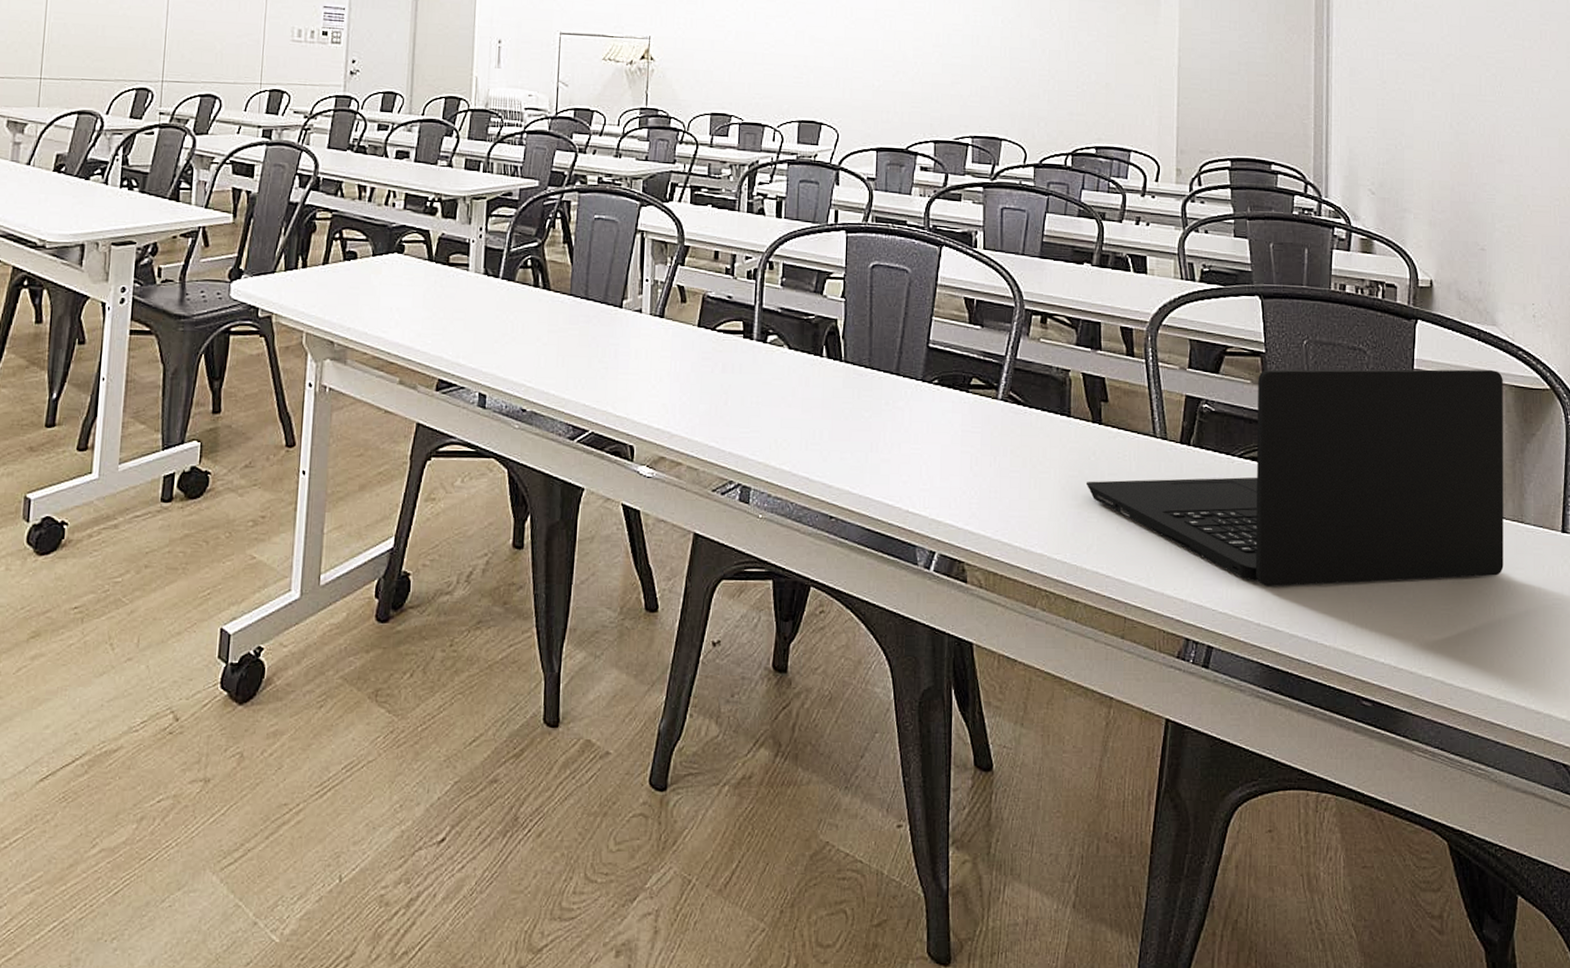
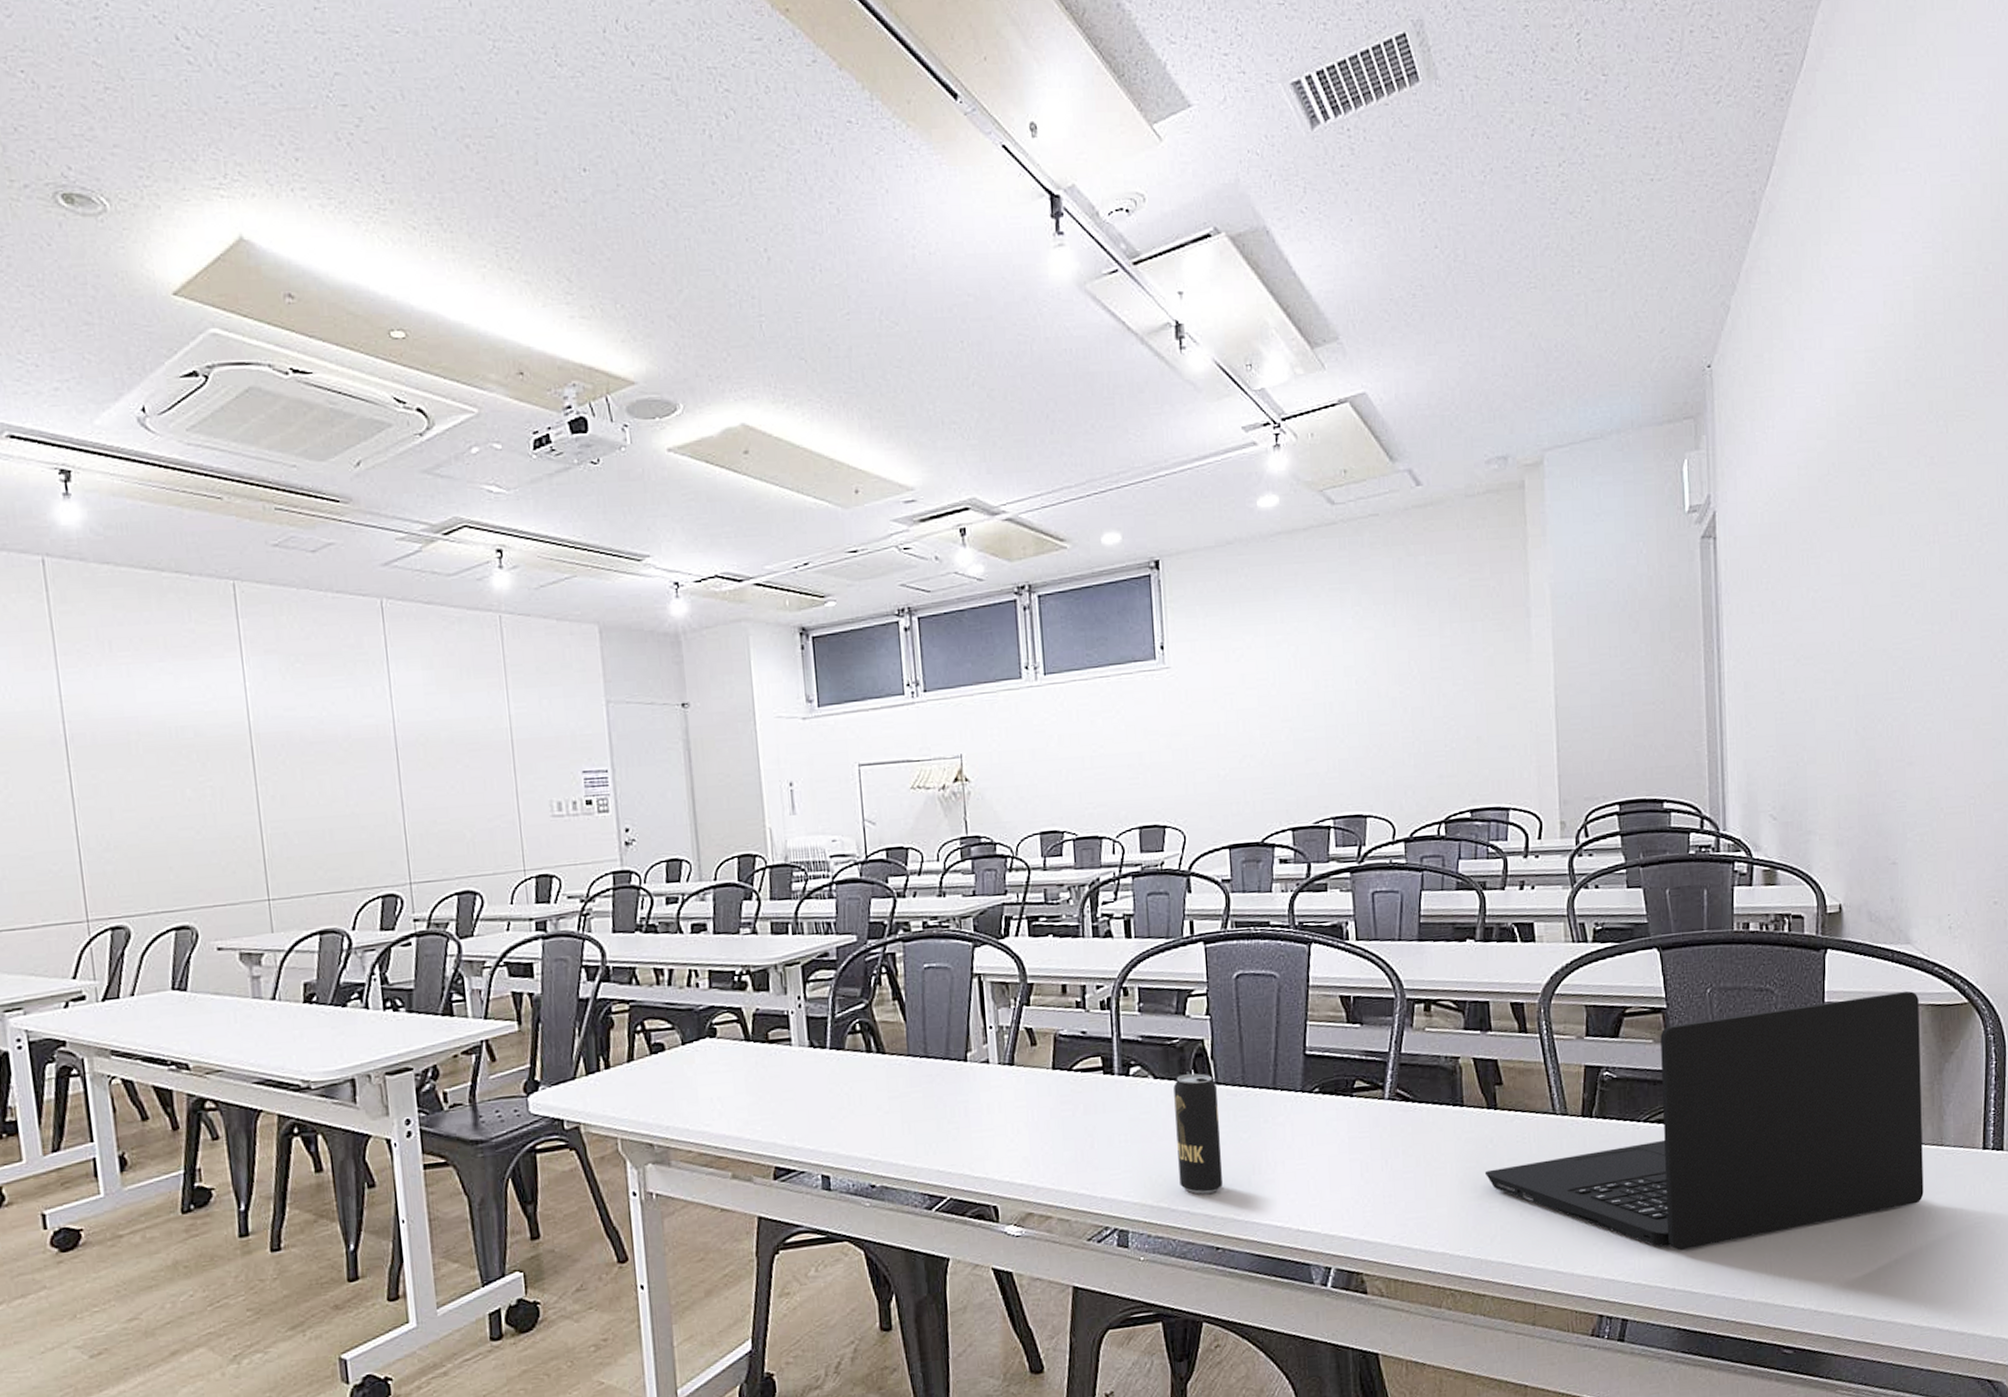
beverage can: none [802,347,845,464] -> present [1173,1071,1223,1195]

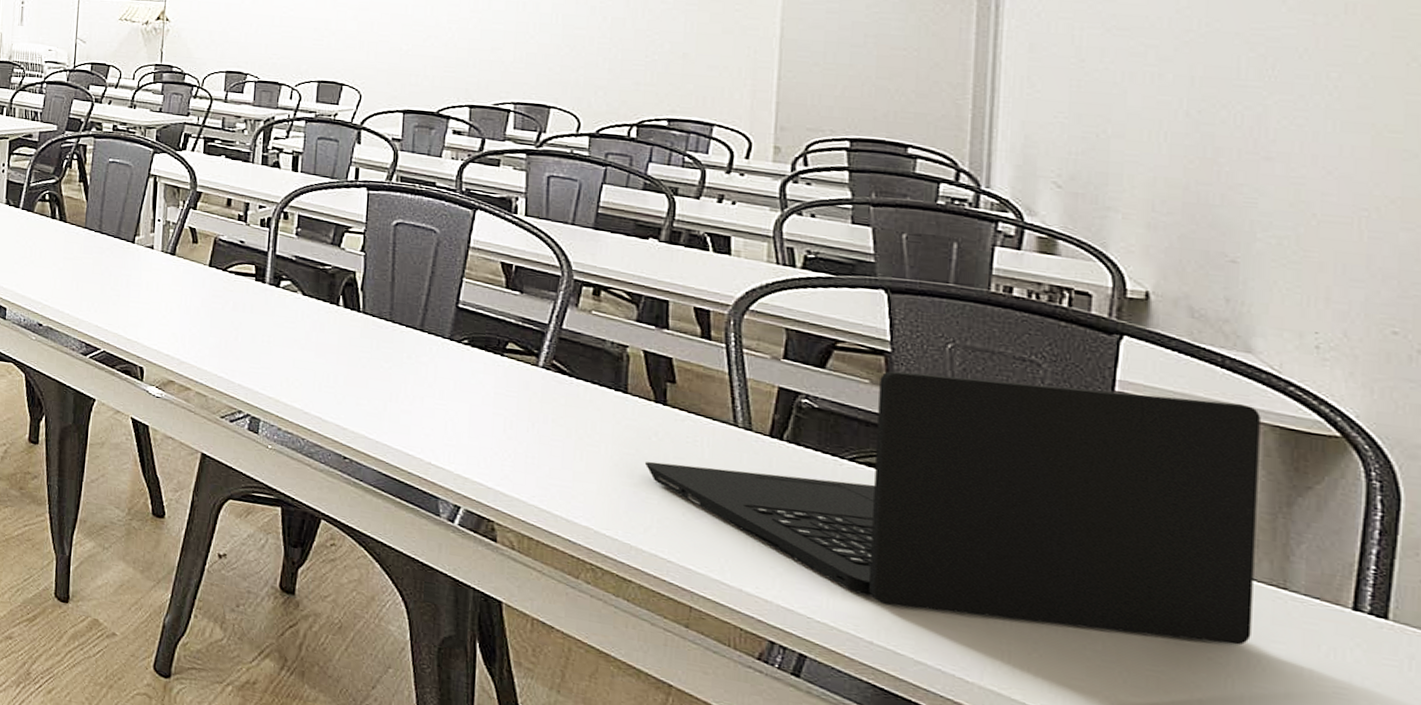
beverage can: present [1173,1071,1223,1195] -> none [315,296,363,408]

